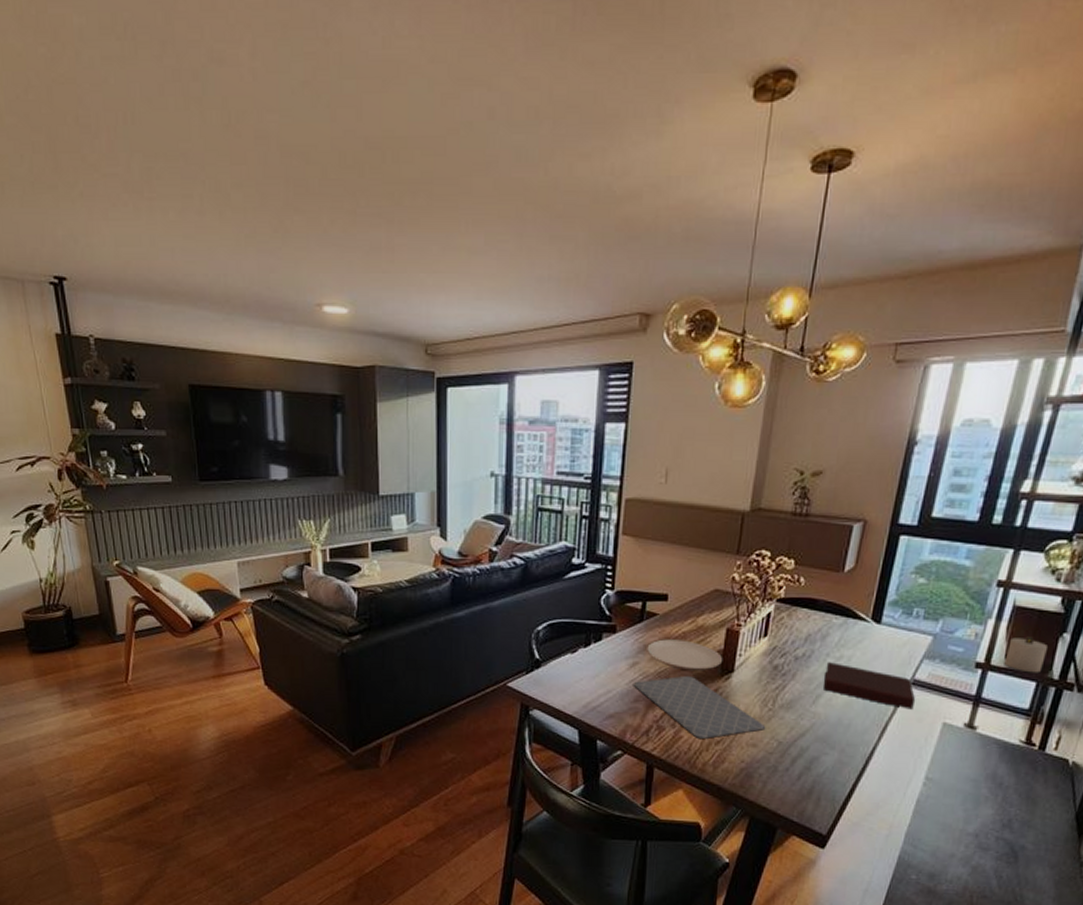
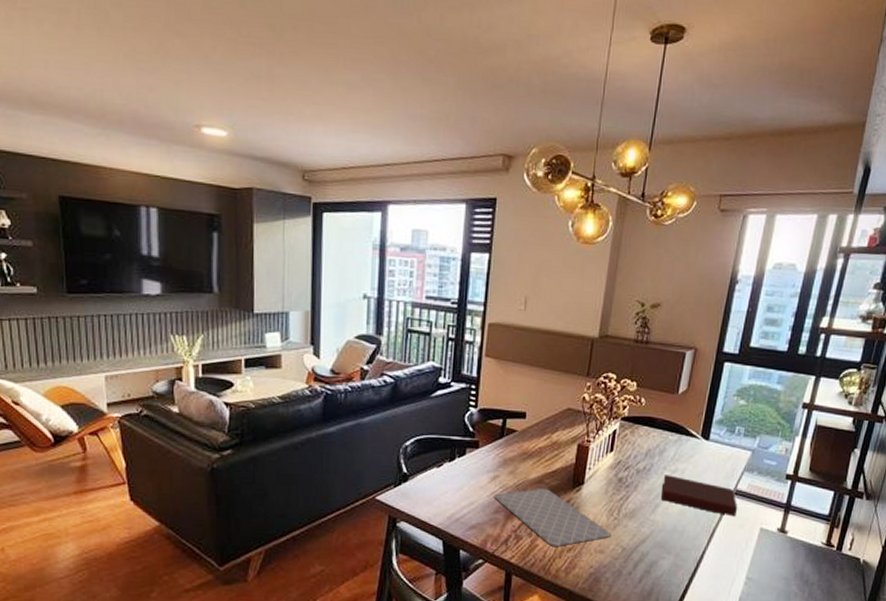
plate: present [647,639,723,671] -> none [506,454,575,484]
candle: present [1004,636,1048,673] -> none [809,452,842,484]

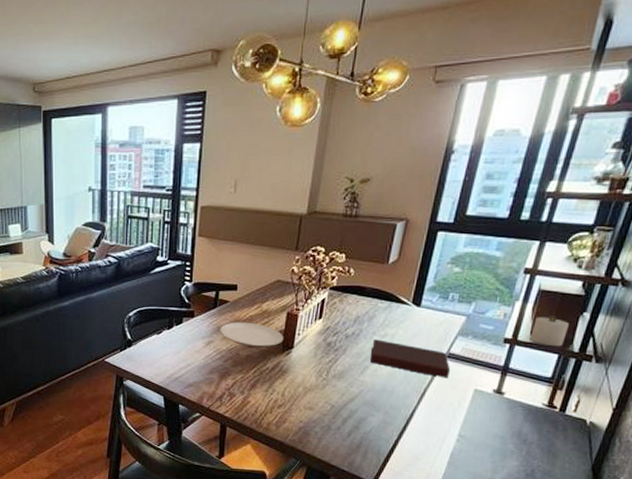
placemat: present [493,488,612,546] -> none [208,351,321,403]
plate: none [506,454,575,484] -> present [220,322,284,348]
candle: none [809,452,842,484] -> present [529,316,569,347]

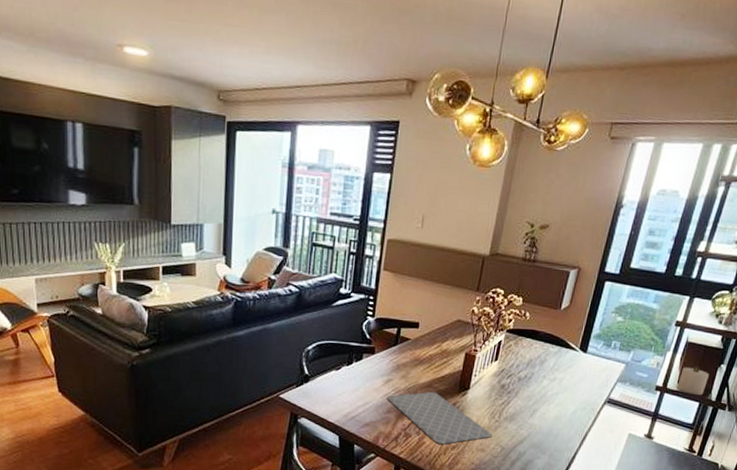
placemat: none [208,351,321,403] -> present [386,391,493,444]
plate: present [220,322,284,348] -> none [399,360,461,388]
book: present [370,339,451,378] -> none [540,383,610,423]

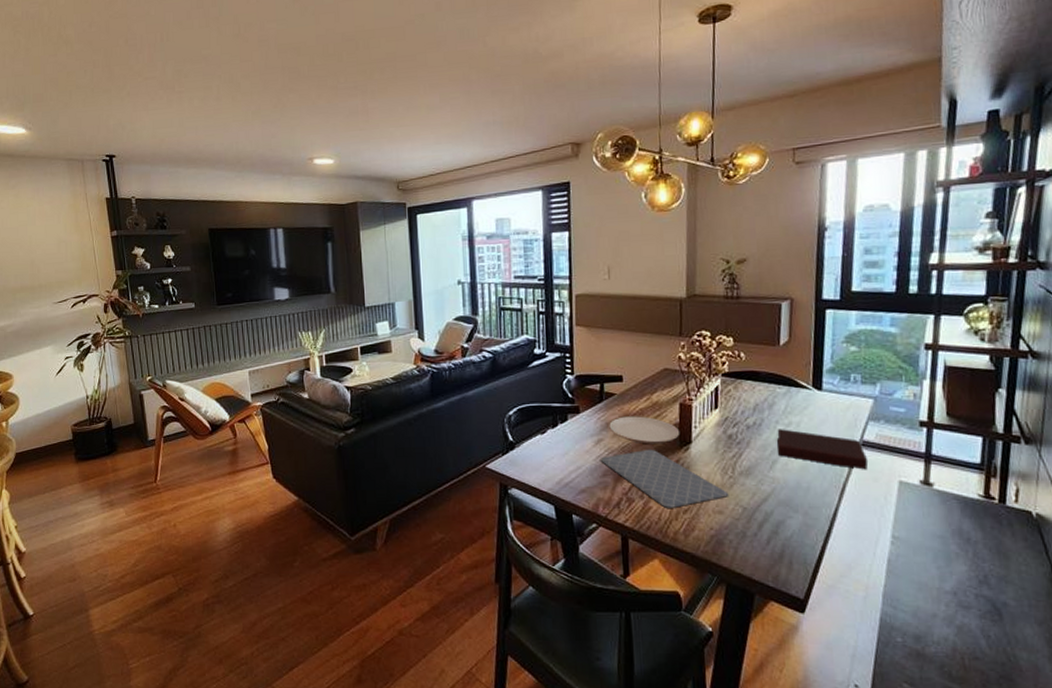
plate: none [399,360,461,388] -> present [609,416,680,445]
book: none [540,383,610,423] -> present [777,429,869,470]
candle: present [677,366,709,396] -> none [947,394,986,429]

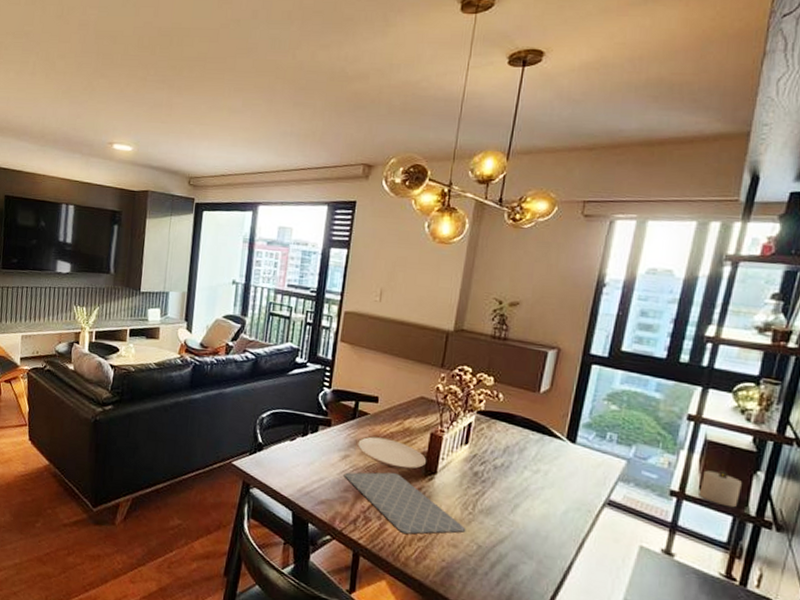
book: present [777,429,869,470] -> none [522,474,612,530]
candle: none [947,394,986,429] -> present [699,470,742,508]

